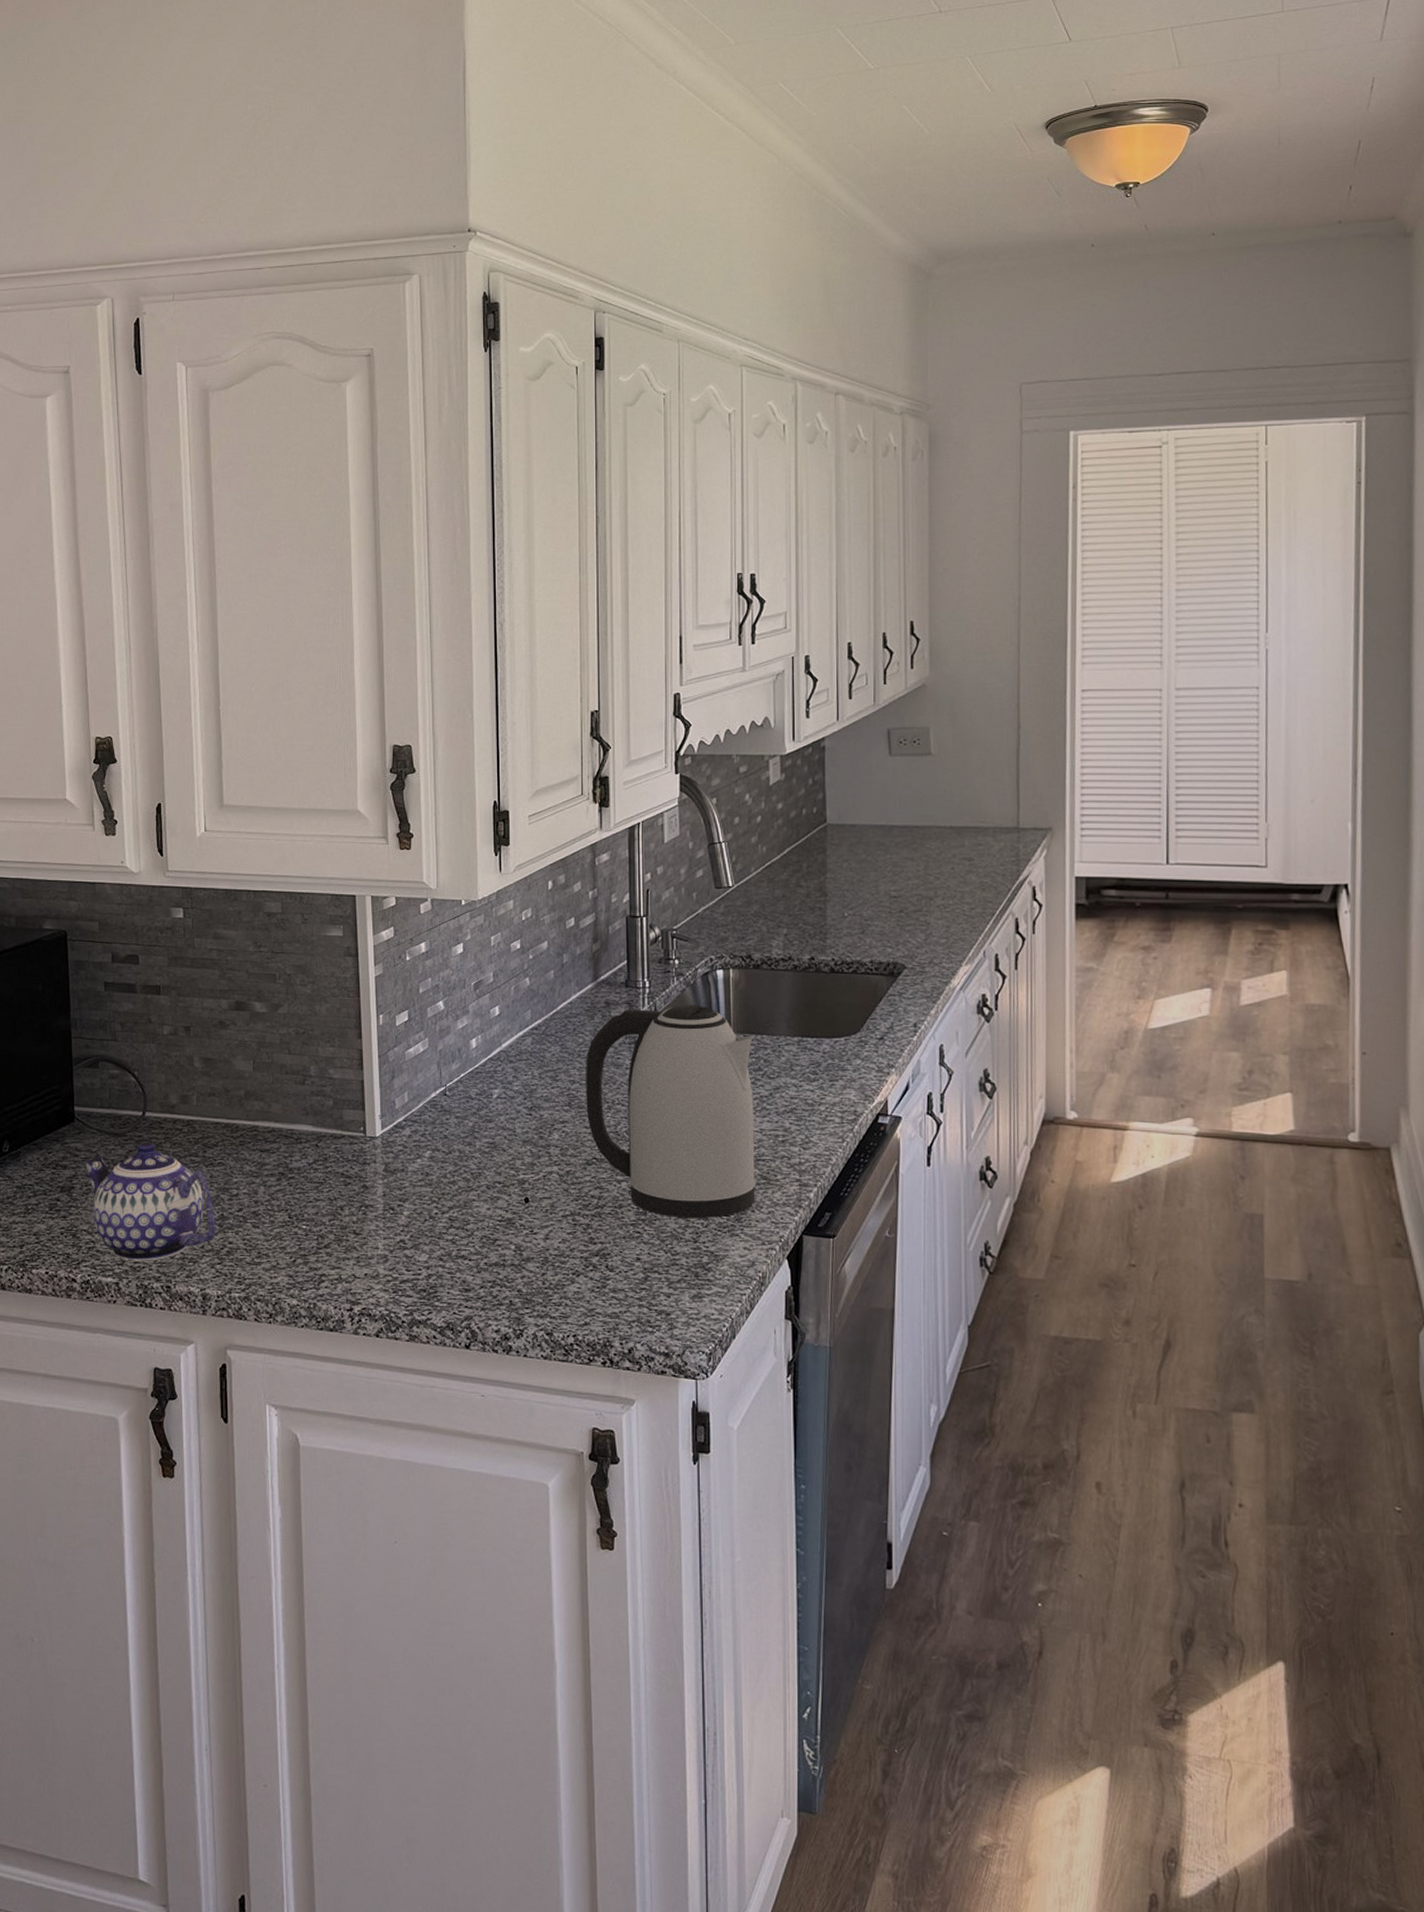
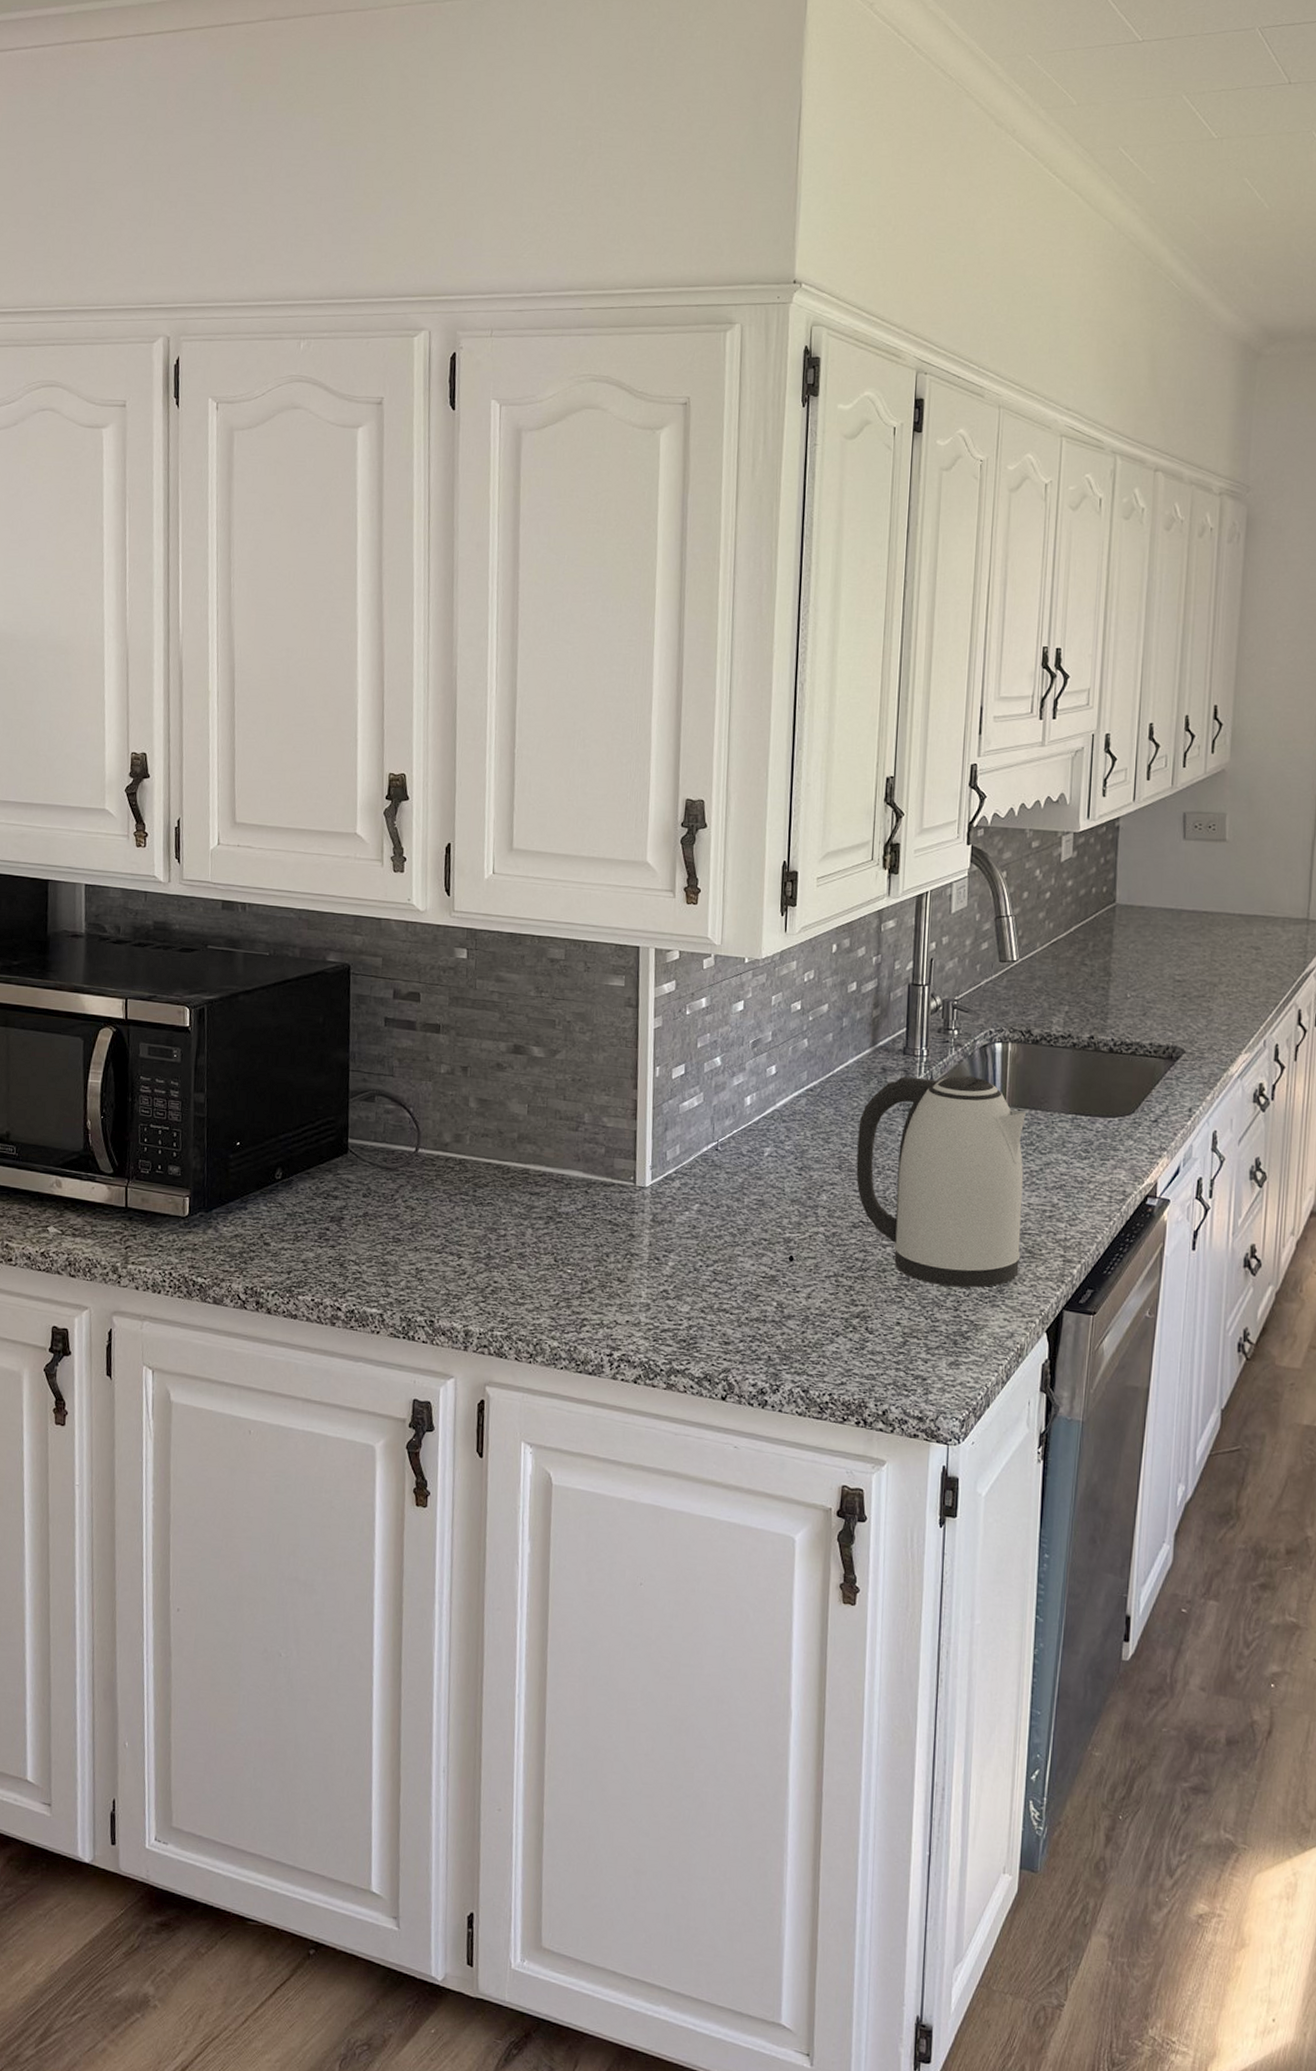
teapot: present [85,1142,216,1261] -> none [356,1177,482,1295]

